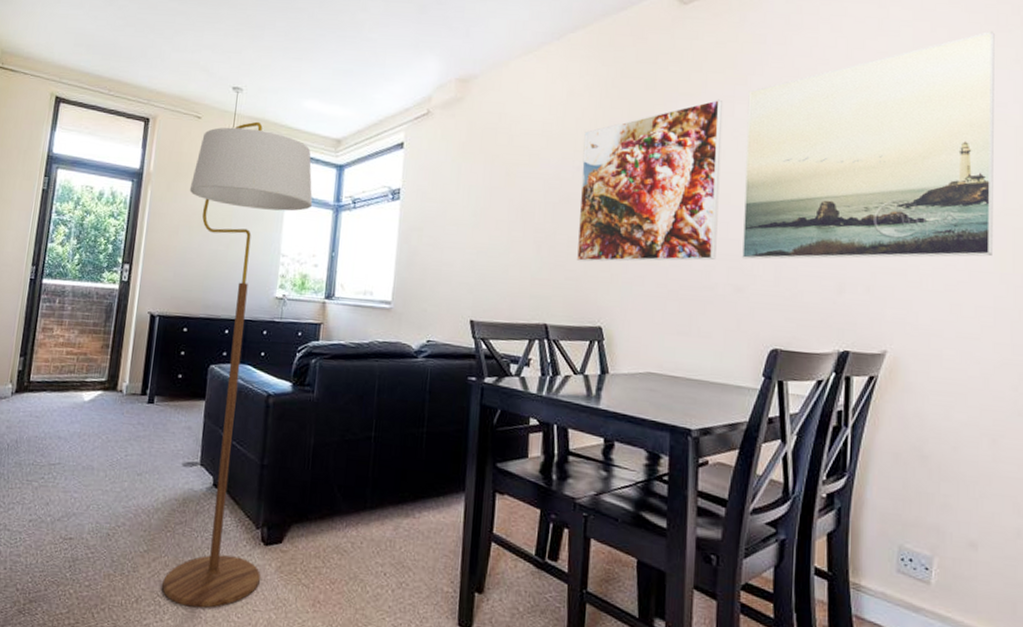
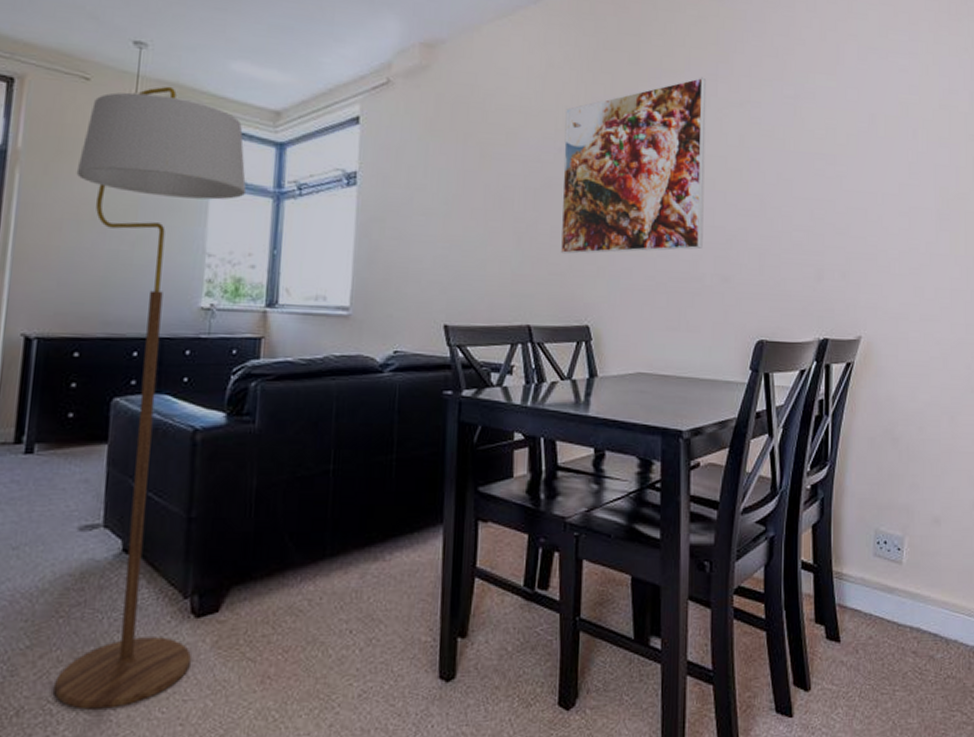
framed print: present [741,32,995,260] -> none [727,19,948,248]

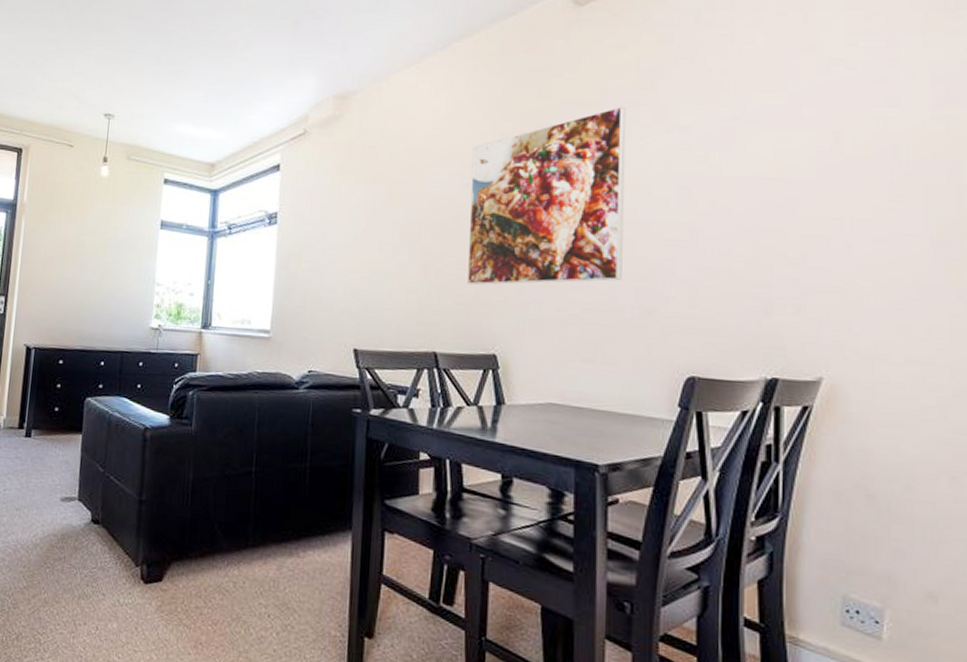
floor lamp: present [54,86,247,710] -> none [42,148,187,647]

